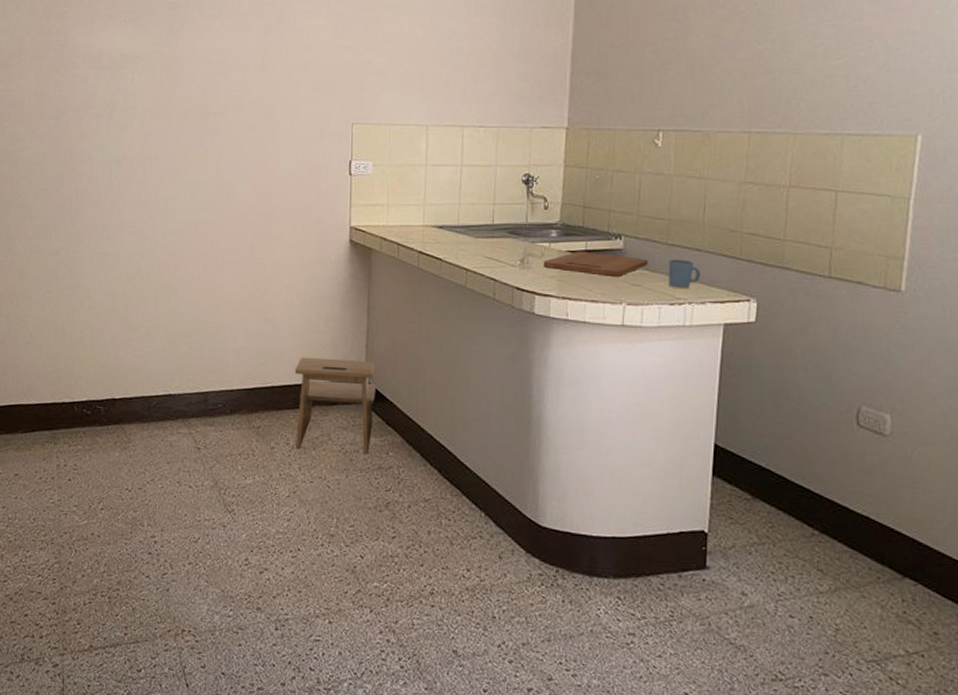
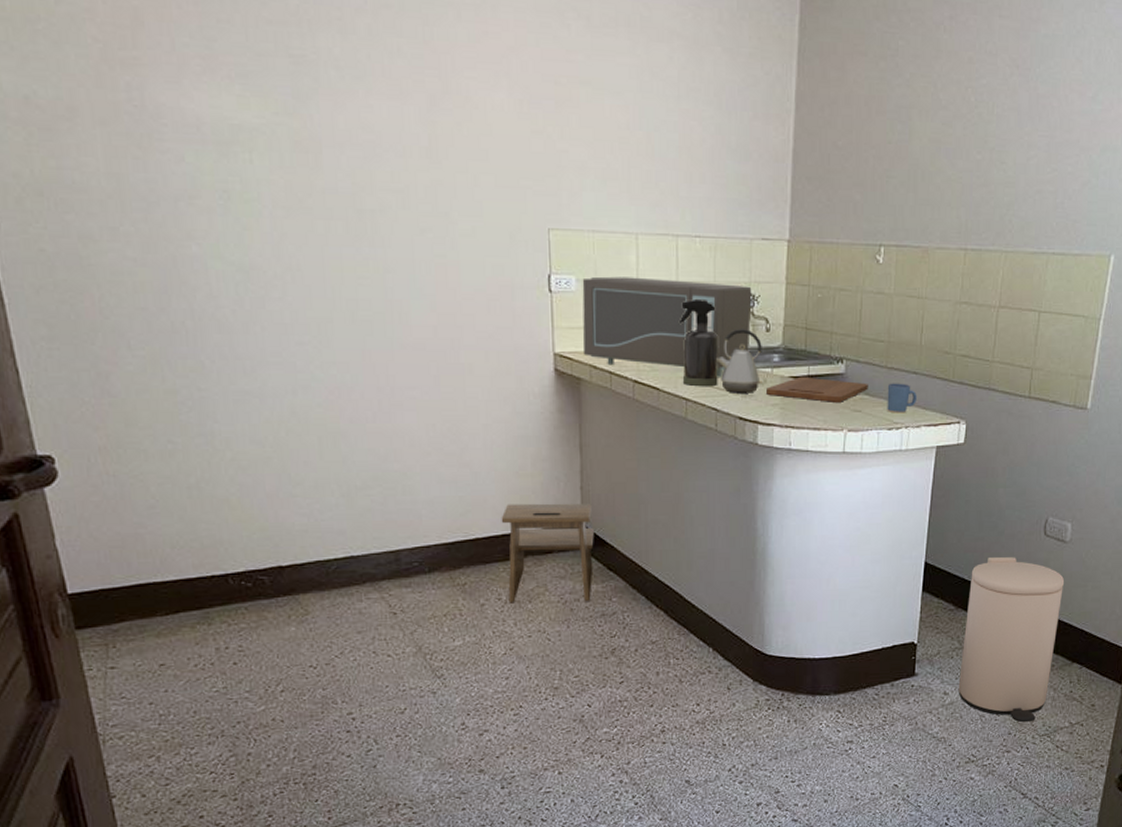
microwave: none [375,161,531,250] -> present [582,276,752,377]
spray bottle: none [462,181,499,259] -> present [678,300,719,387]
kettle: none [496,207,541,266] -> present [717,329,764,393]
pedal bin: none [759,444,887,643] -> present [958,556,1065,723]

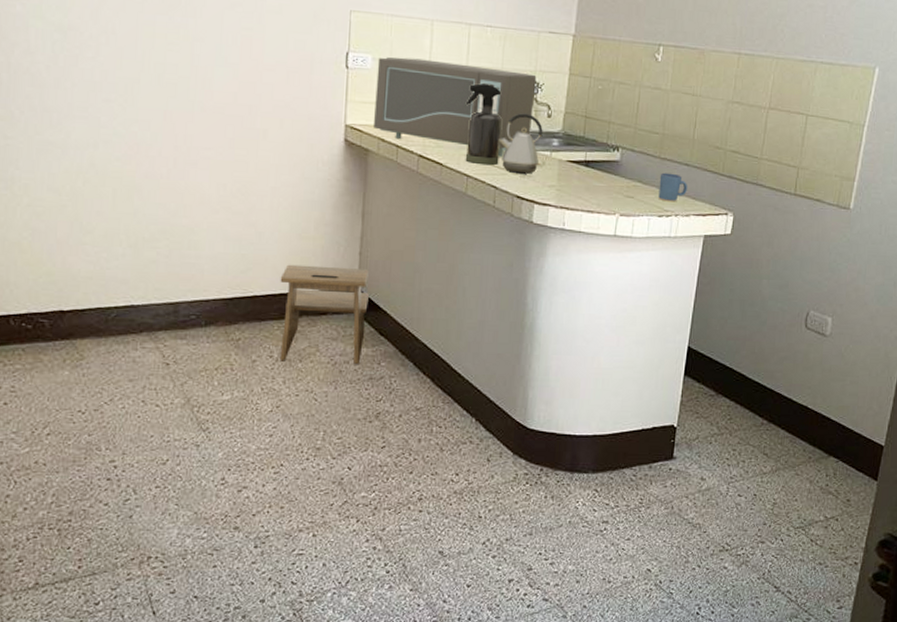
cutting board: present [766,376,868,402] -> none [544,161,642,188]
pedal bin: present [958,556,1065,723] -> none [715,345,824,514]

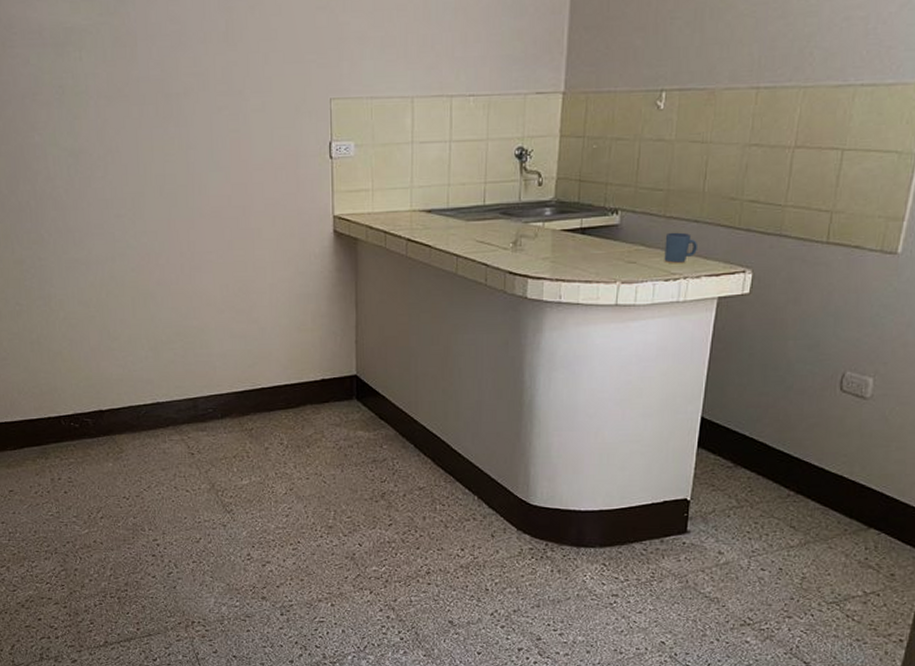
step stool: present [280,264,369,364] -> none [284,356,367,448]
microwave: present [372,57,537,157] -> none [360,139,525,233]
spray bottle: present [465,83,503,166] -> none [451,157,491,243]
kettle: present [499,113,543,174] -> none [488,184,535,248]

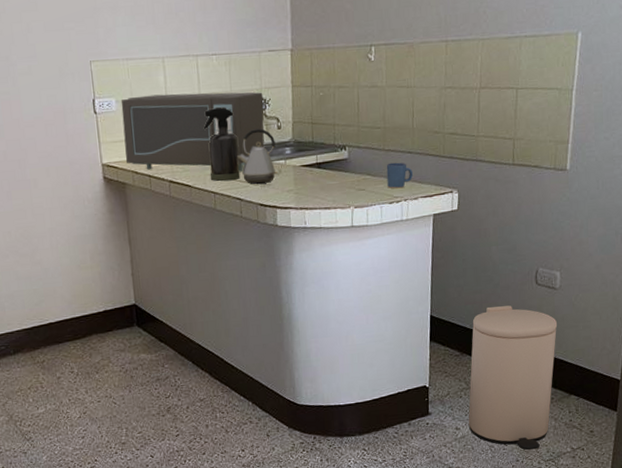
microwave: none [360,139,525,233] -> present [120,92,265,172]
spray bottle: none [451,157,491,243] -> present [203,107,240,181]
kettle: none [488,184,535,248] -> present [237,128,279,184]
pedal bin: none [734,412,863,588] -> present [468,305,558,451]

